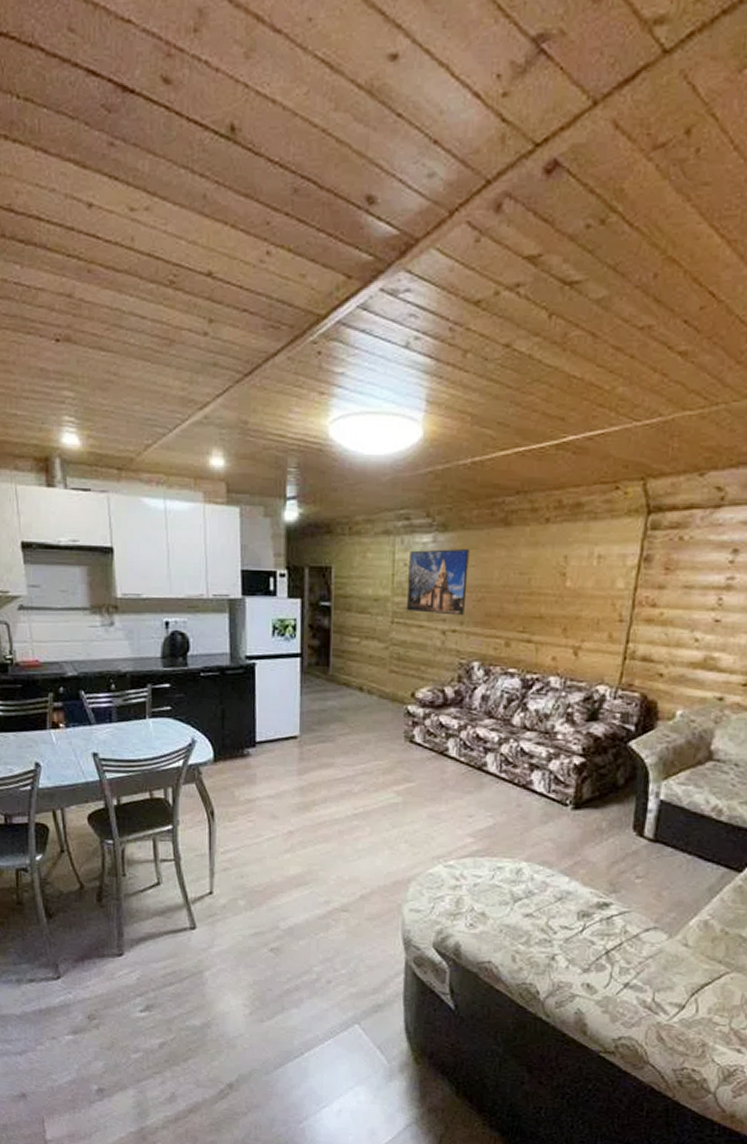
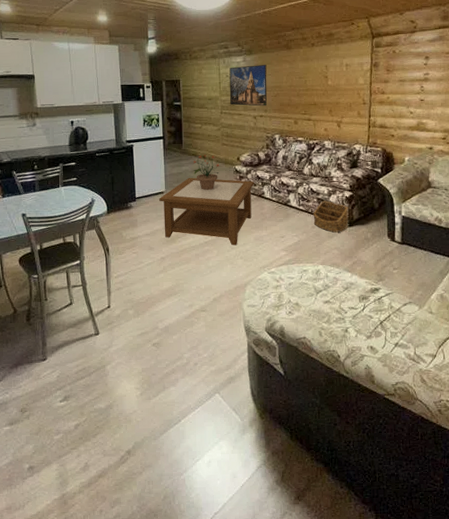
coffee table: none [290,717,435,823] -> present [159,177,255,246]
potted plant: none [342,685,384,740] -> present [193,154,220,191]
basket: none [519,767,576,817] -> present [313,200,349,233]

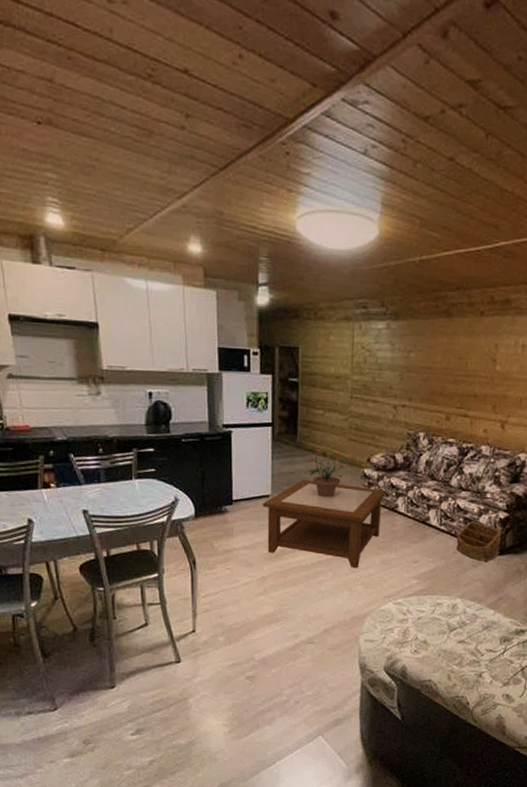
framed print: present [229,64,267,106] -> none [364,335,417,393]

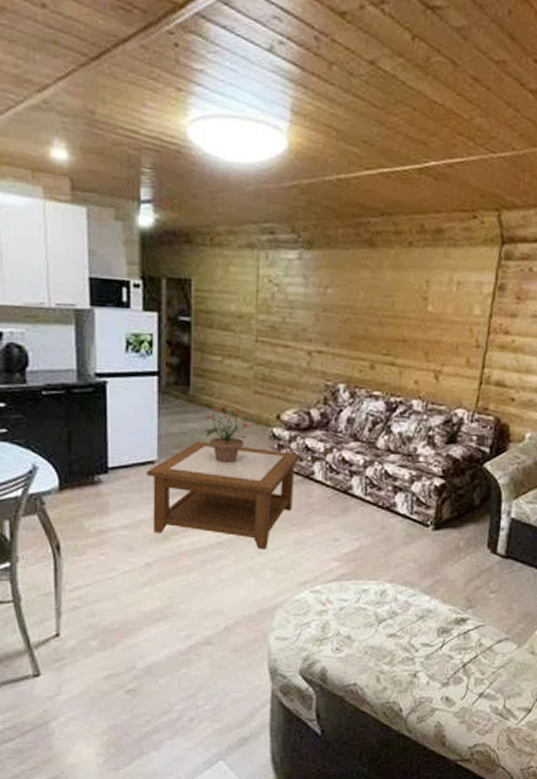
basket: present [456,521,501,561] -> none [384,489,437,537]

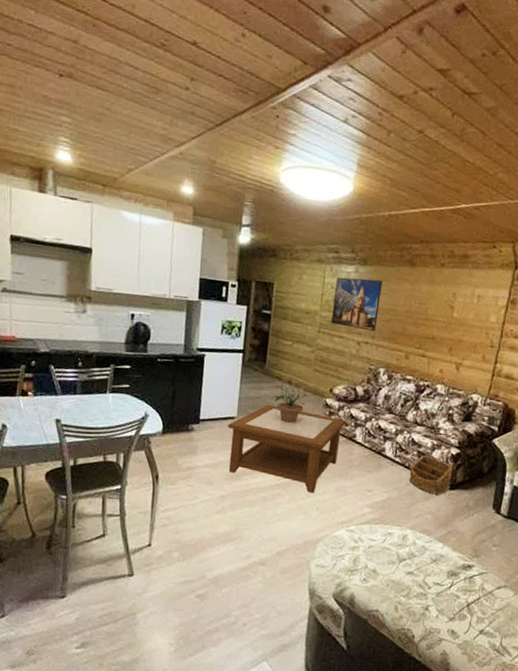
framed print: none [272,266,335,337] -> present [331,277,383,332]
basket: none [384,489,437,537] -> present [409,455,453,495]

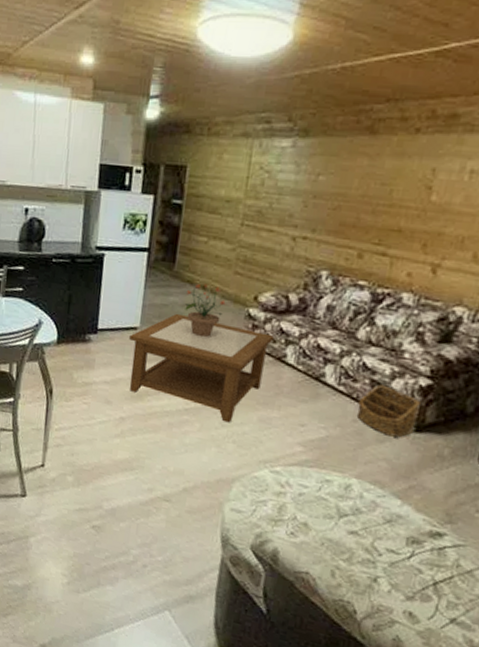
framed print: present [331,277,383,332] -> none [258,154,330,224]

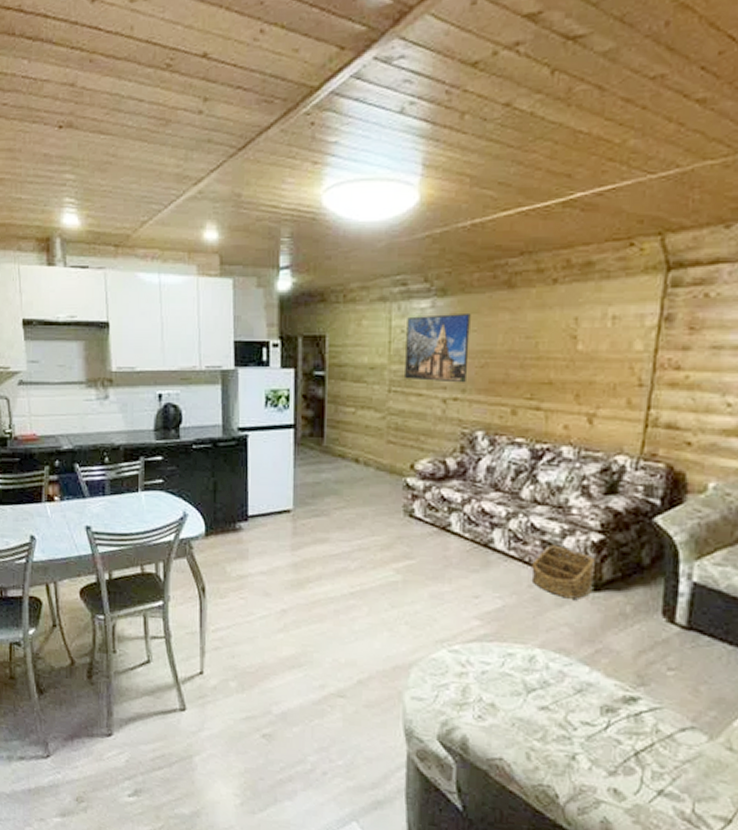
coffee table: present [129,313,275,423] -> none [283,490,437,603]
potted plant: present [184,283,226,338] -> none [338,456,381,514]
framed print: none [258,154,330,224] -> present [405,312,471,383]

